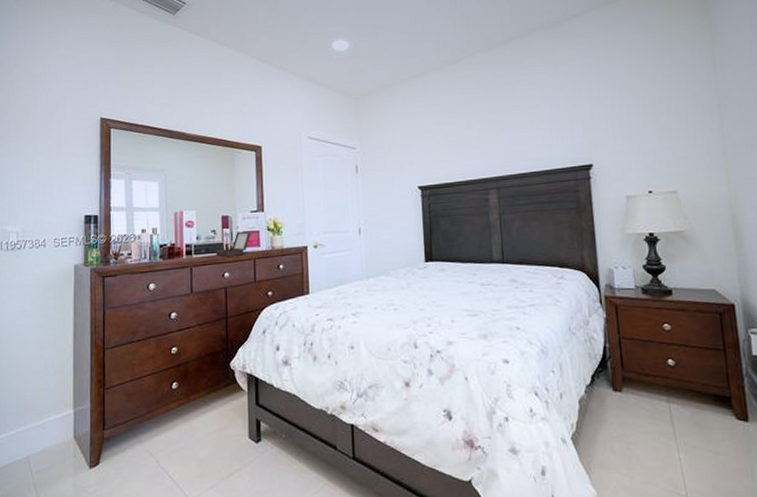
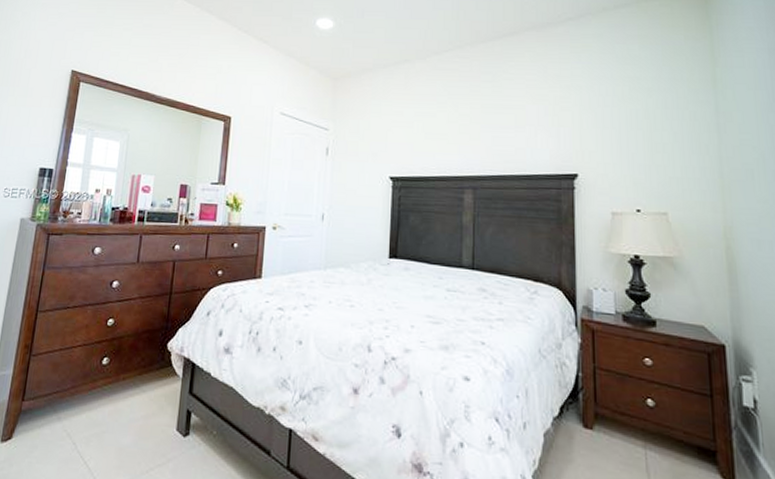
jewelry box: present [215,231,251,258] -> none [168,203,209,230]

